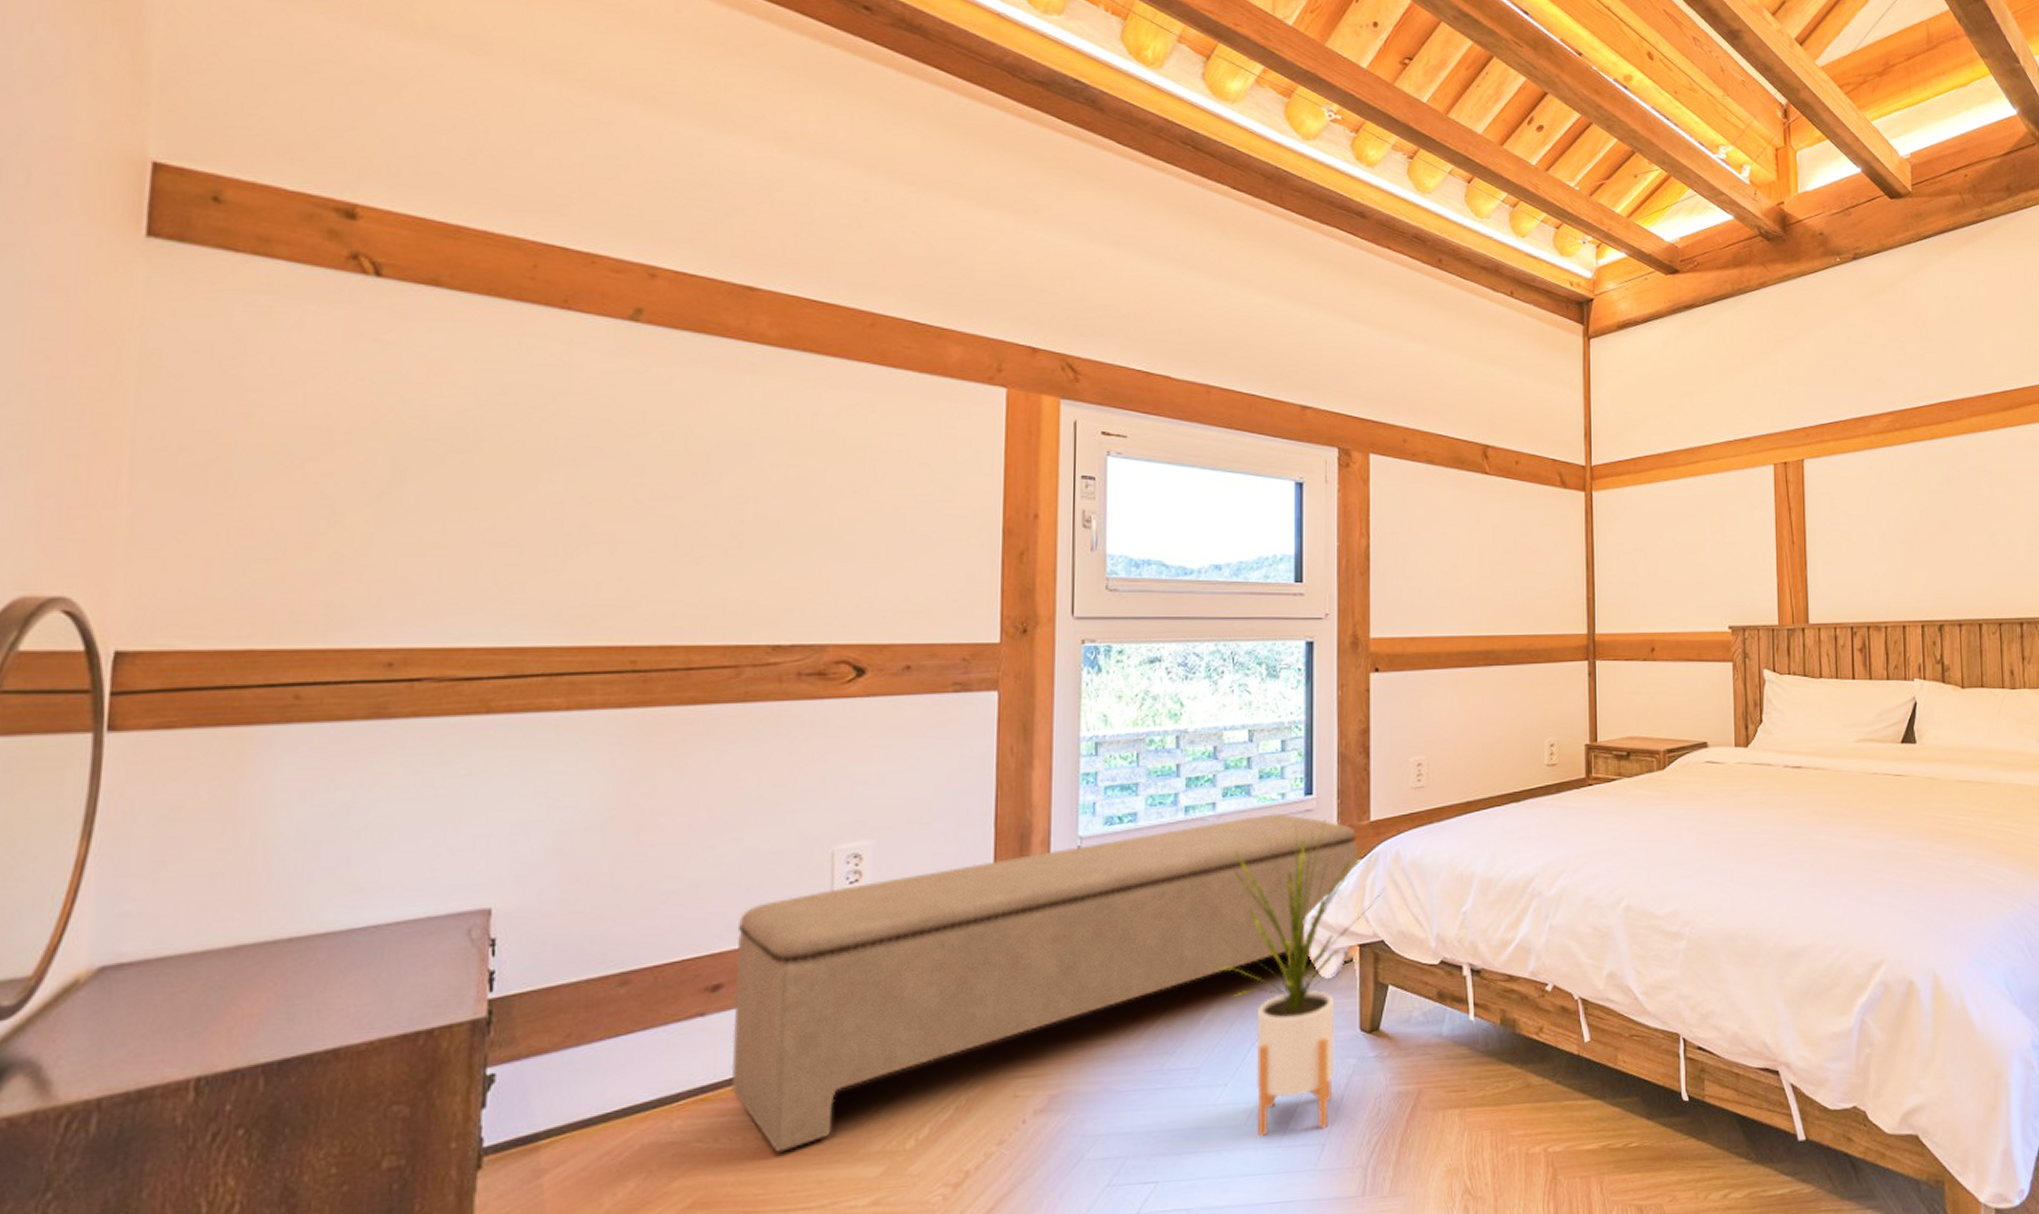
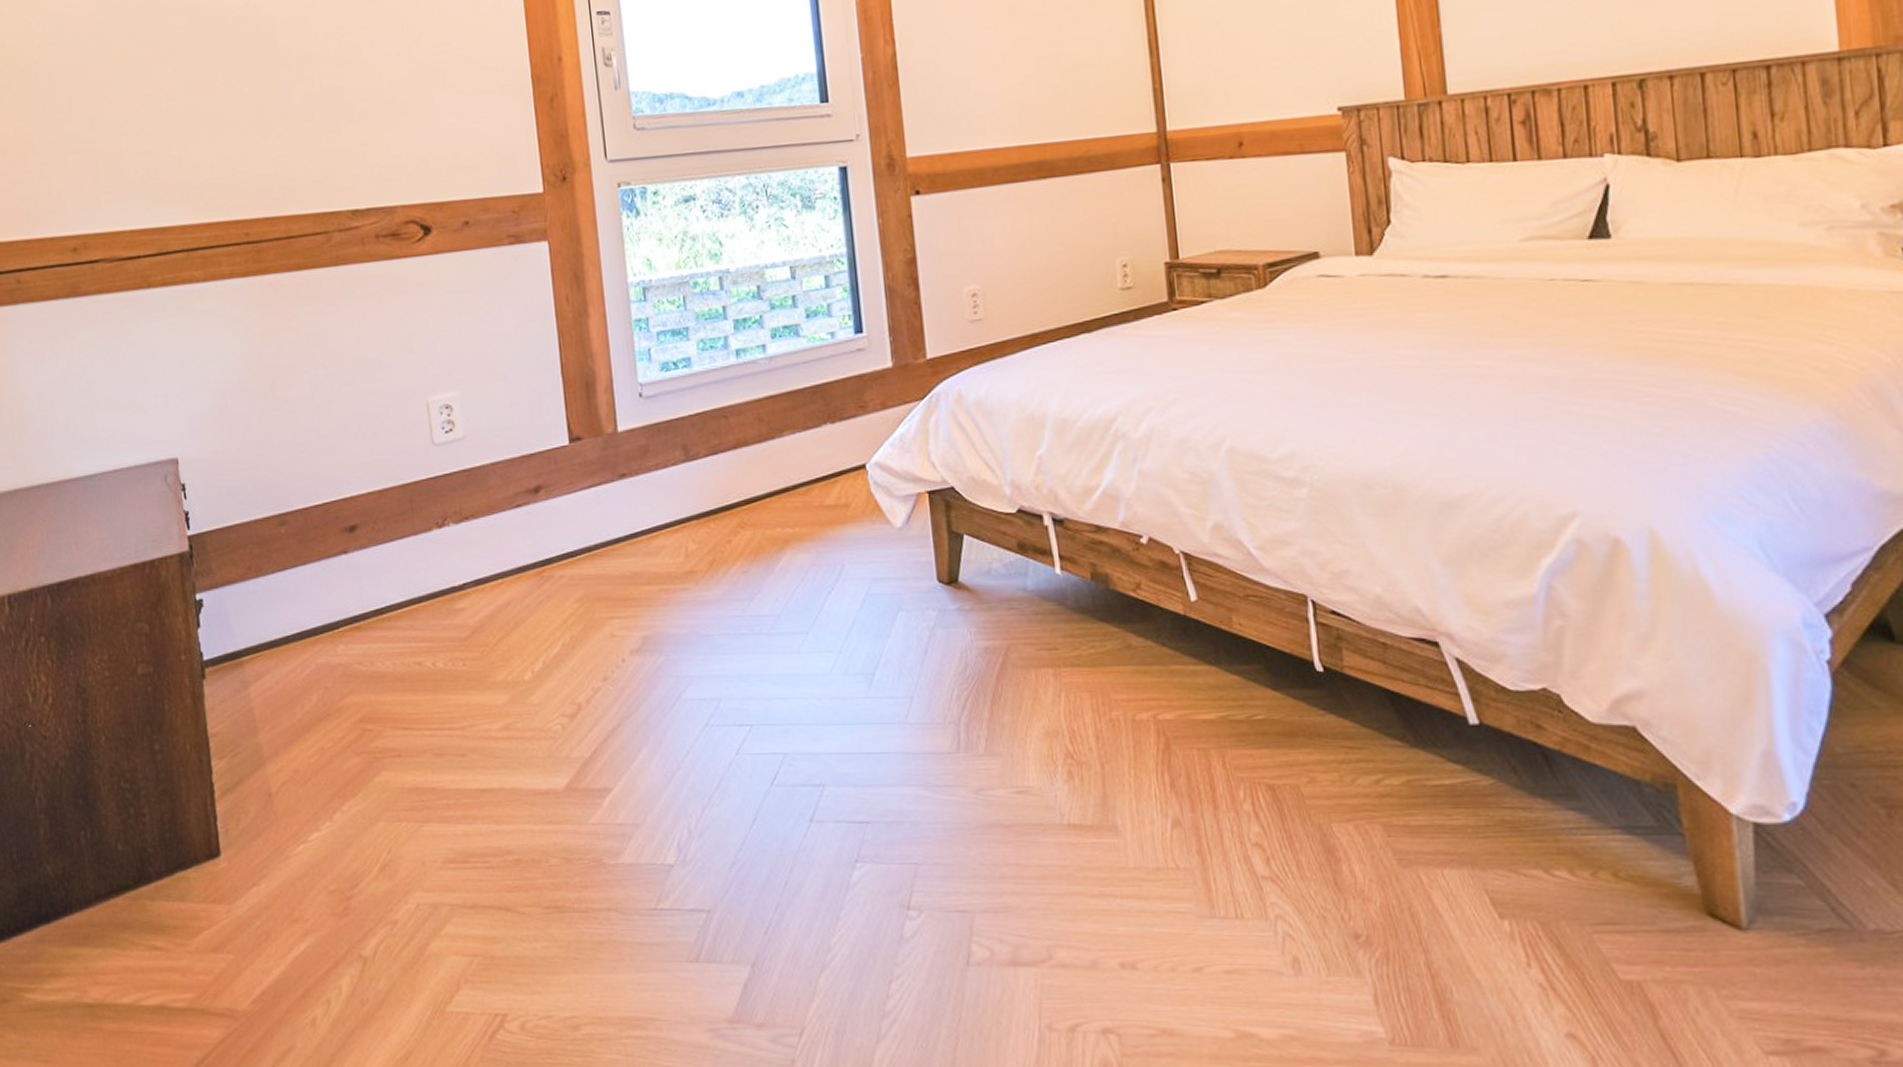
bench: present [730,813,1359,1152] -> none [361,354,926,677]
house plant: present [1214,819,1386,1137] -> none [782,358,950,687]

